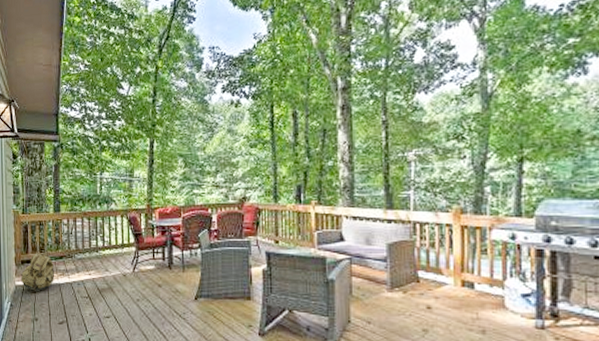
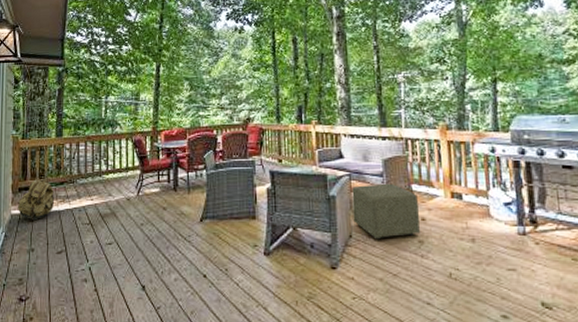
ottoman: none [352,268,426,326] -> present [352,183,421,240]

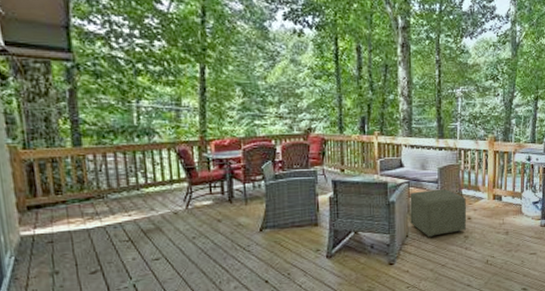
backpack: present [17,176,54,221] -> none [27,192,80,242]

